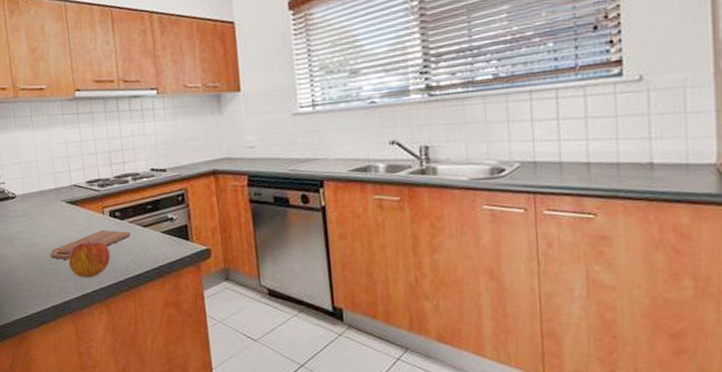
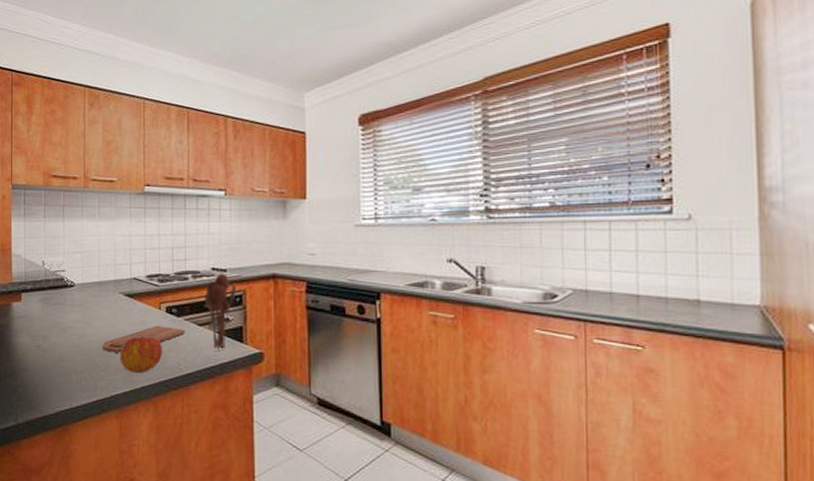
utensil holder: none [146,173,179,250] -> present [204,273,237,351]

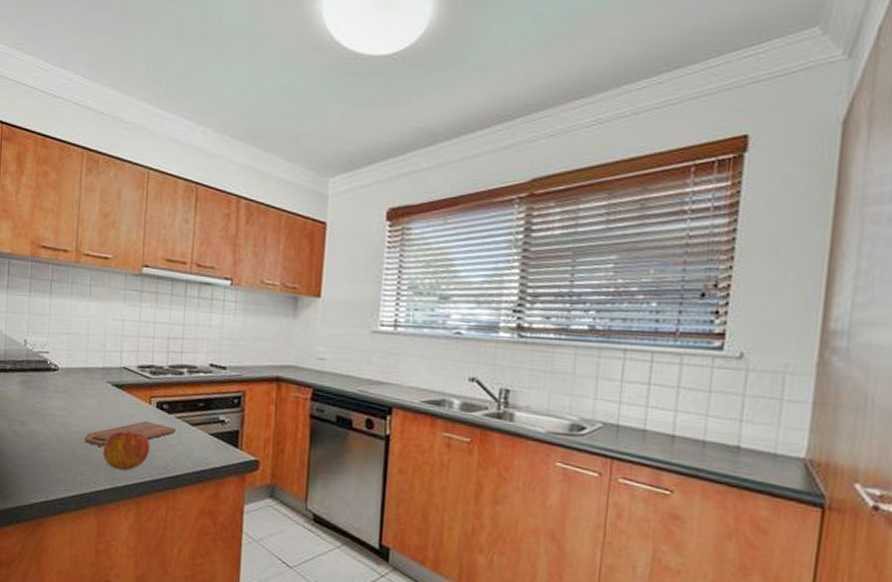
utensil holder: present [204,273,237,351] -> none [199,370,236,454]

